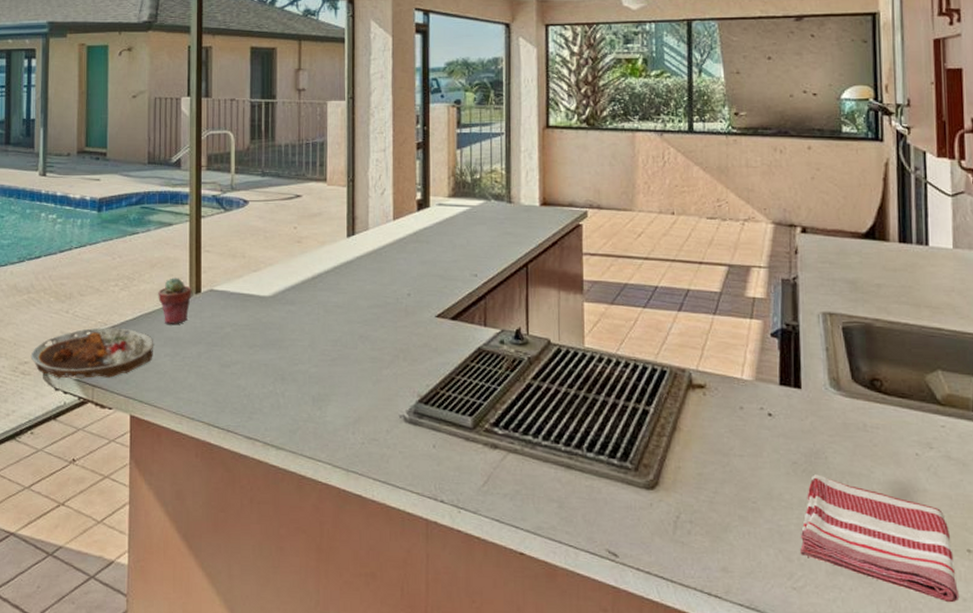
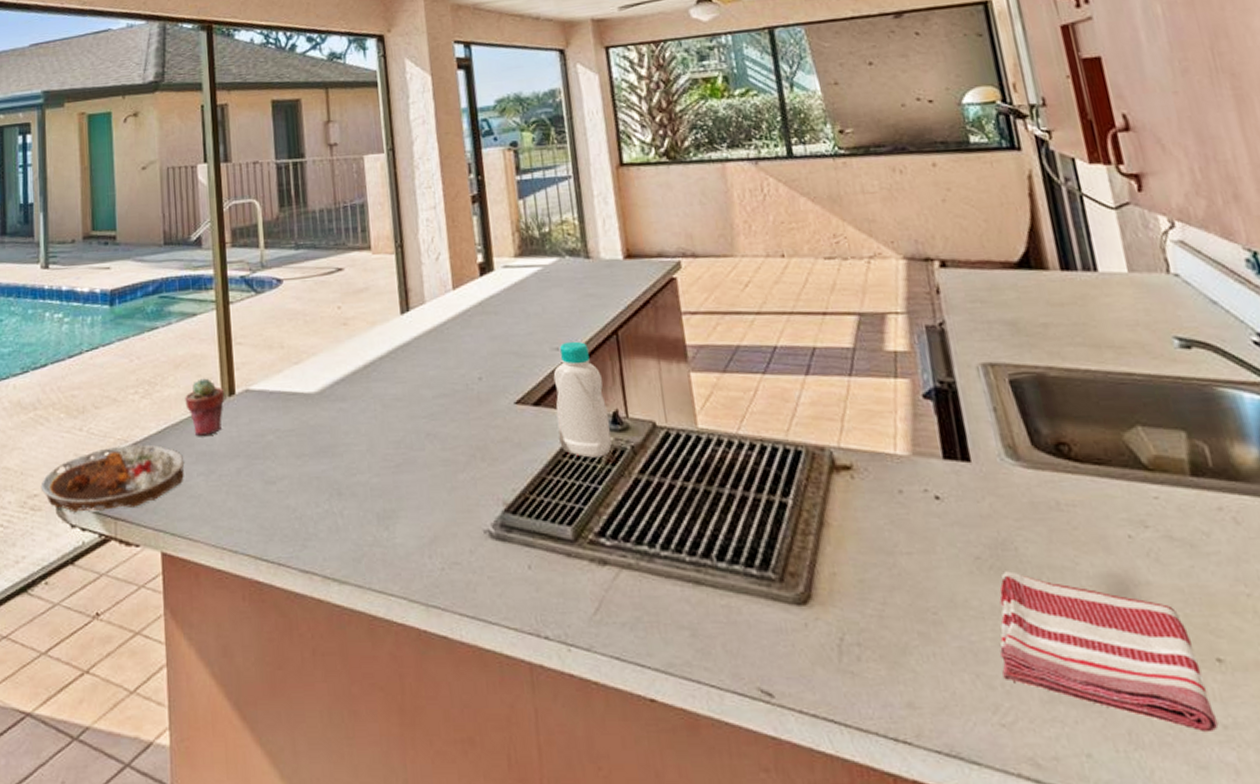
bottle: none [469,270,512,365] -> present [553,341,612,458]

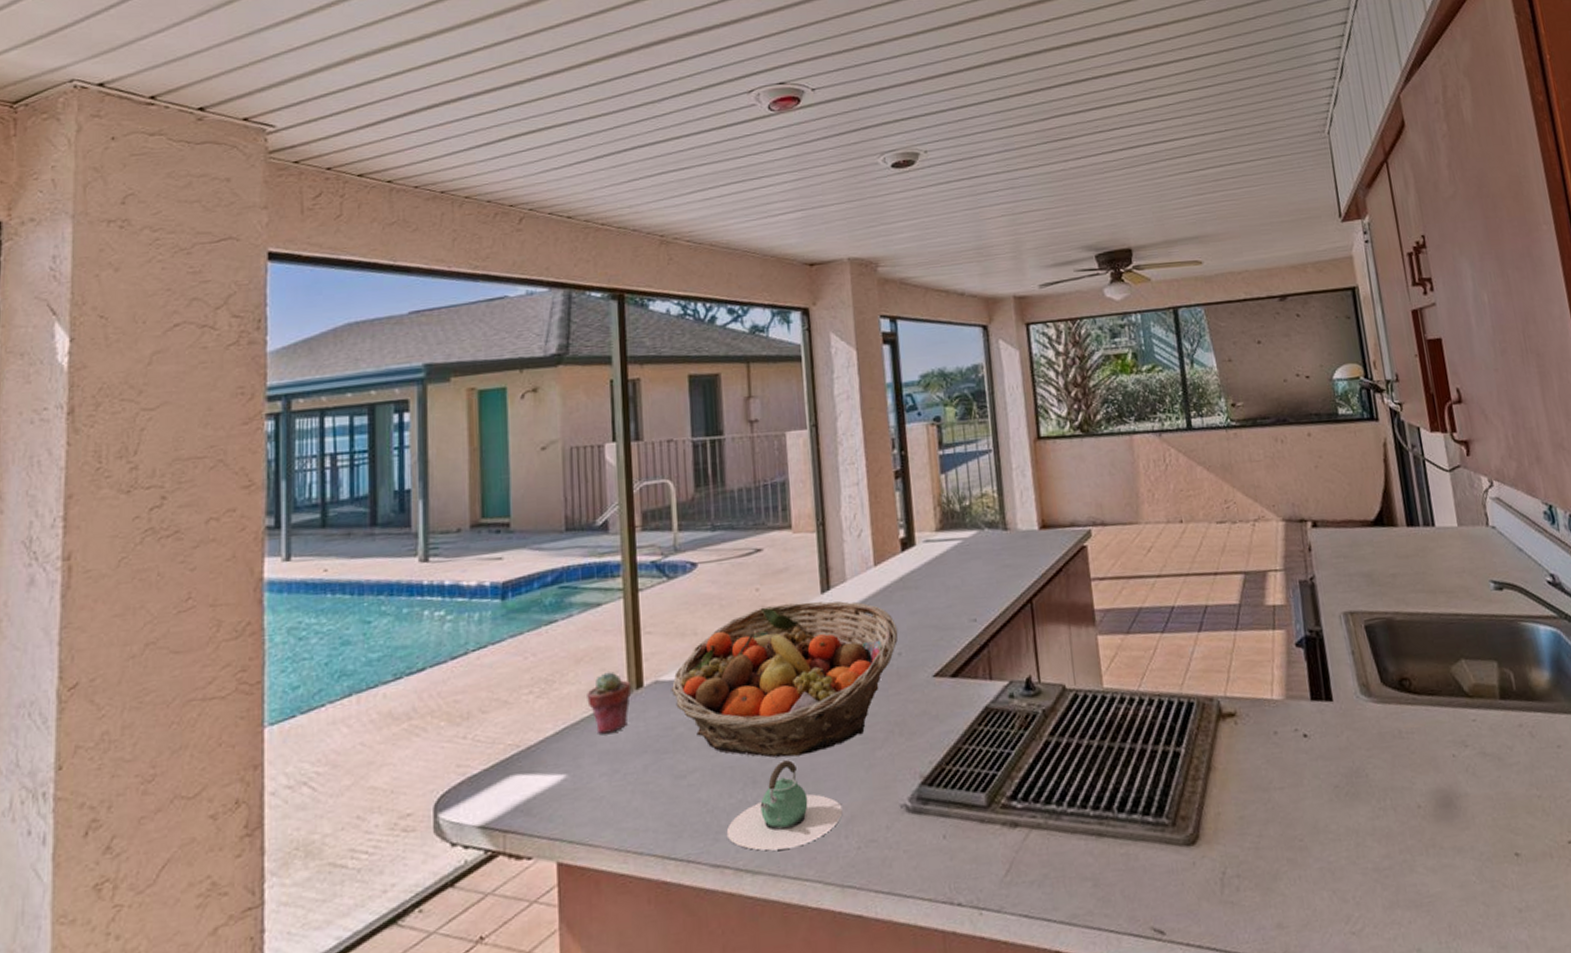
plate: present [40,444,185,513] -> none [415,748,585,830]
fruit basket: none [260,322,478,473] -> present [671,601,898,758]
teapot: none [314,475,426,562] -> present [726,760,843,851]
bottle: present [553,341,612,458] -> none [970,611,1024,725]
dish towel: present [999,571,1219,733] -> none [1352,795,1515,918]

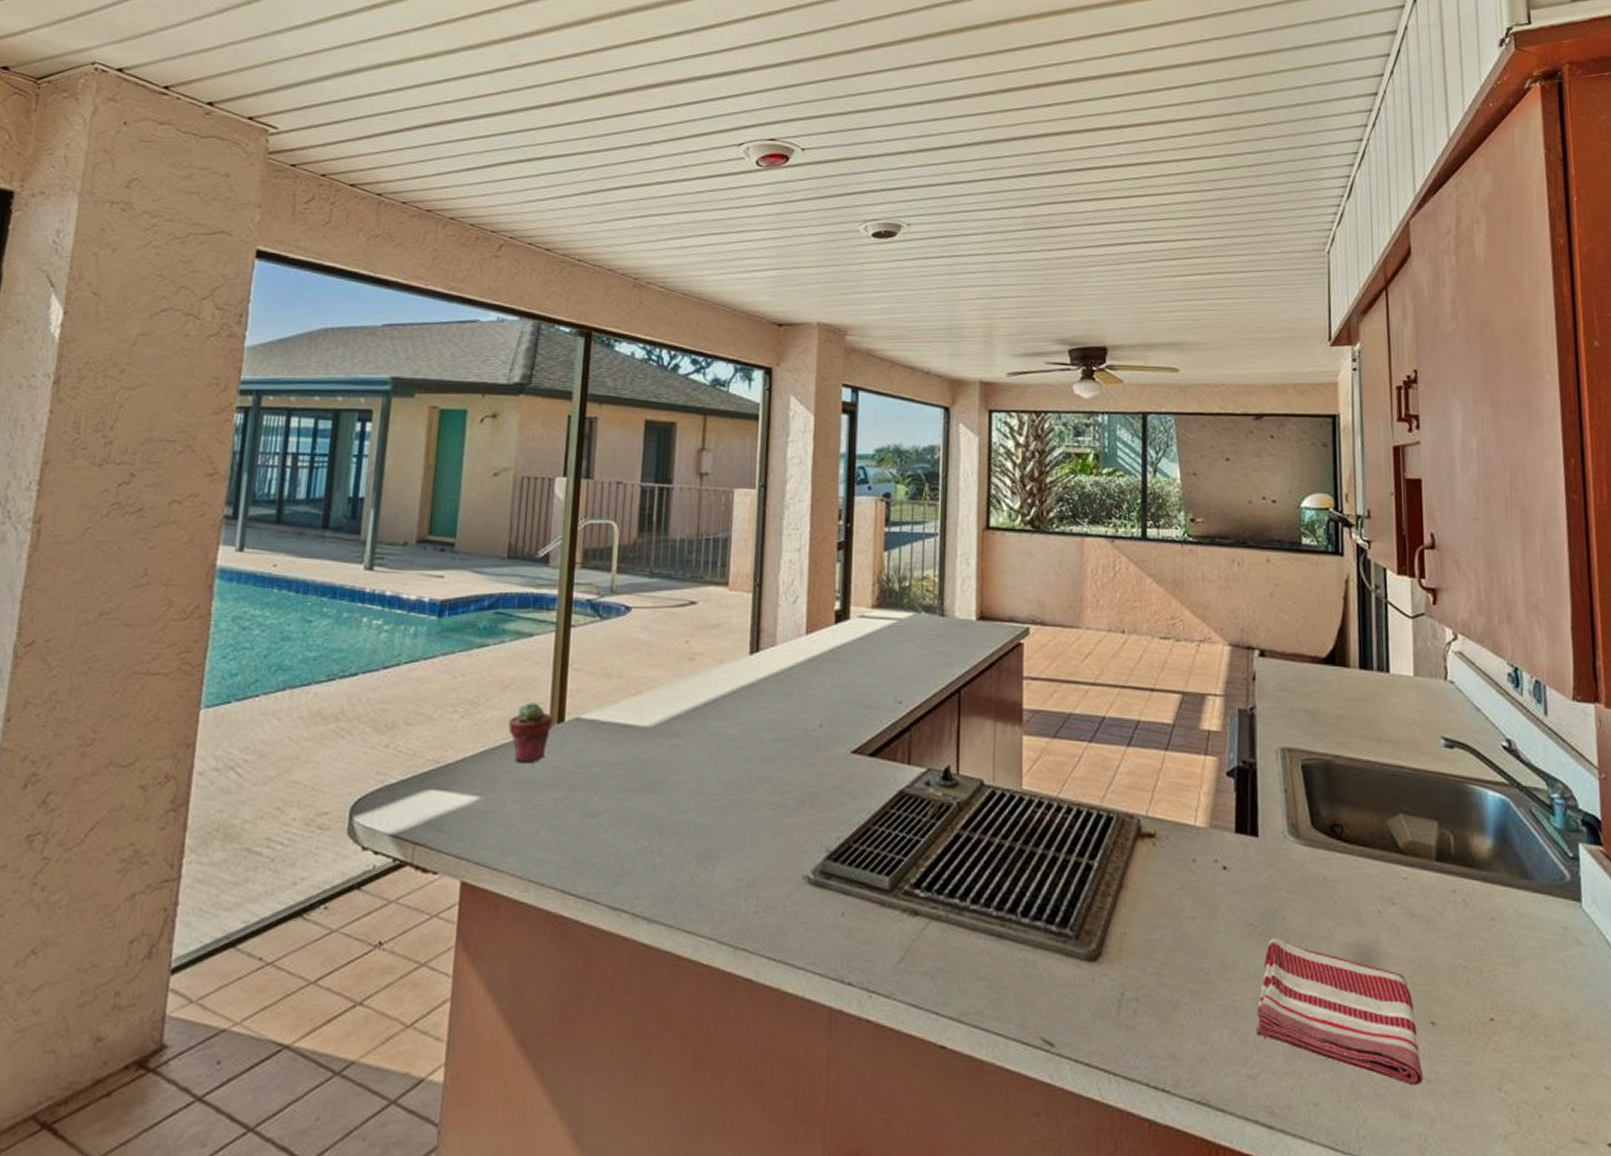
fruit basket: present [671,601,898,758] -> none [590,659,822,812]
teapot: present [726,760,843,851] -> none [628,815,745,902]
dish towel: none [1352,795,1515,918] -> present [1256,938,1424,1086]

